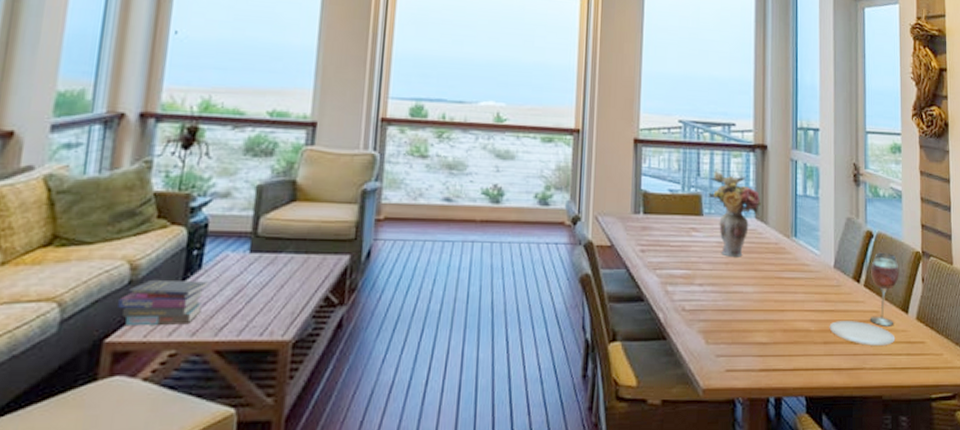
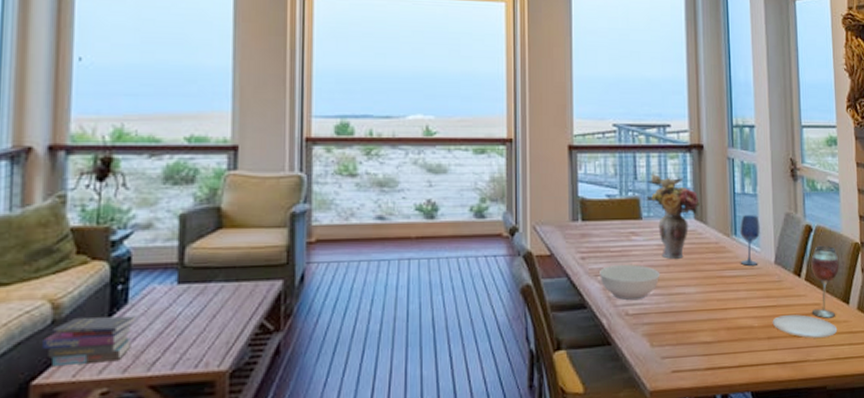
bowl: none [658,260,719,295] -> present [600,265,661,300]
wineglass: none [800,217,821,268] -> present [740,215,760,266]

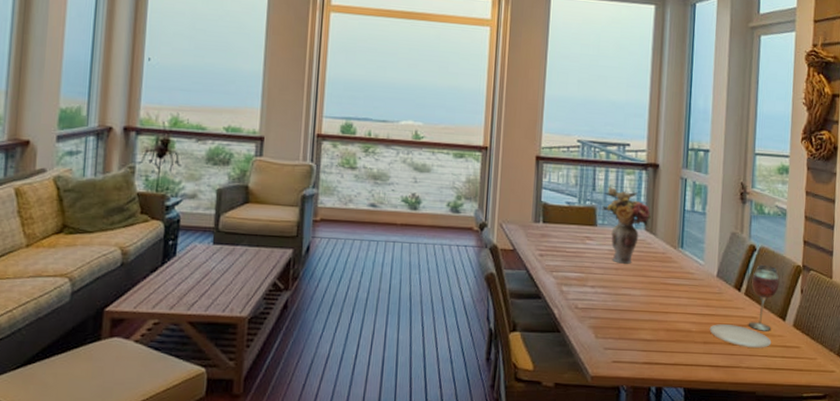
books: present [43,316,137,367] -> none [114,262,182,300]
bowl: present [600,265,661,300] -> none [555,264,610,296]
wineglass: present [740,215,760,266] -> none [685,231,706,277]

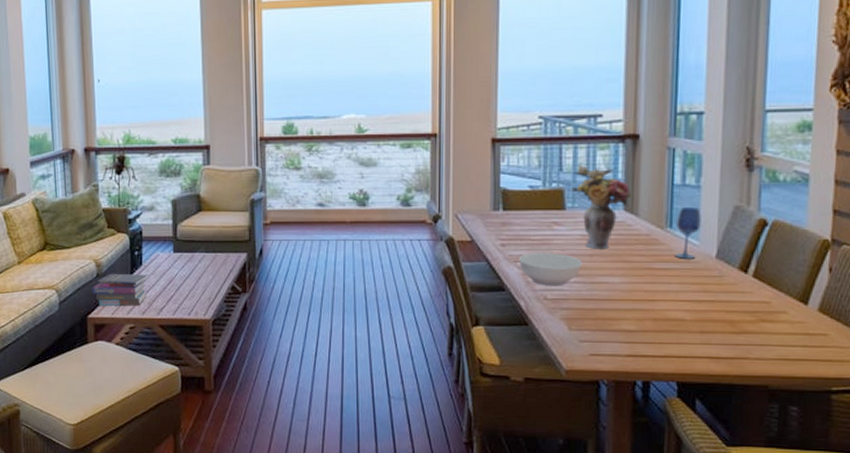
books: none [114,262,182,300] -> present [92,273,149,307]
bowl: none [555,264,610,296] -> present [519,253,583,285]
wineglass: none [685,231,706,277] -> present [675,207,702,259]
plate: present [709,324,772,348] -> none [707,311,790,337]
wineglass: present [748,264,780,331] -> none [757,241,800,318]

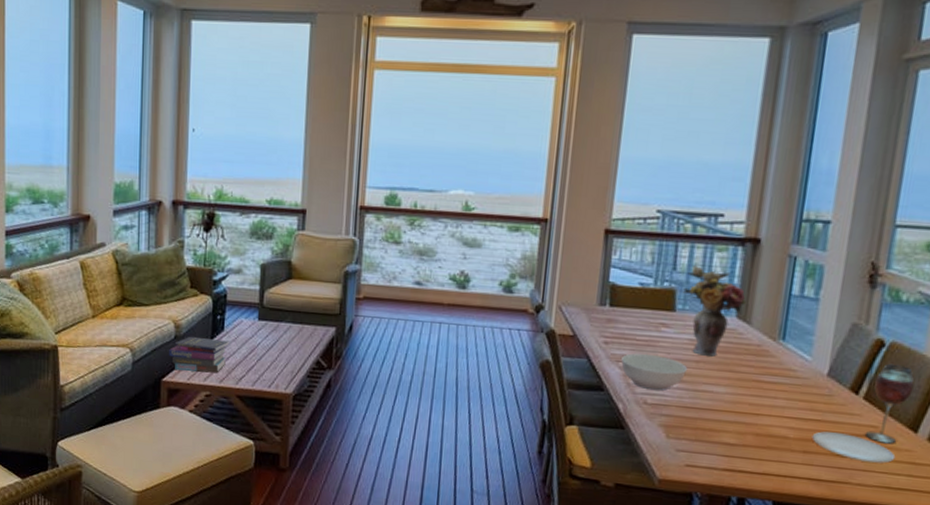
wineglass: present [675,207,702,259] -> none [785,320,817,375]
plate: none [707,311,790,337] -> present [811,431,896,464]
wineglass: none [757,241,800,318] -> present [864,363,915,444]

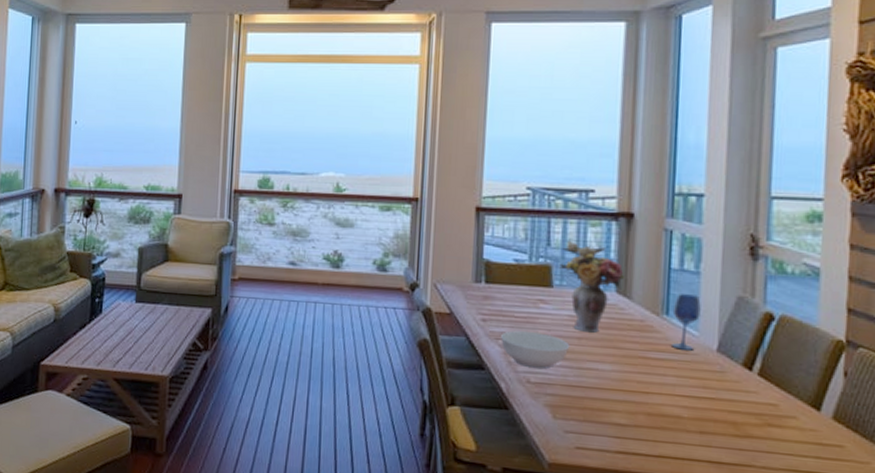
books: present [169,336,230,373] -> none [48,319,108,356]
wineglass: none [785,320,817,375] -> present [672,294,701,351]
plate: present [811,431,896,464] -> none [707,410,800,445]
wineglass: present [864,363,915,444] -> none [763,338,811,423]

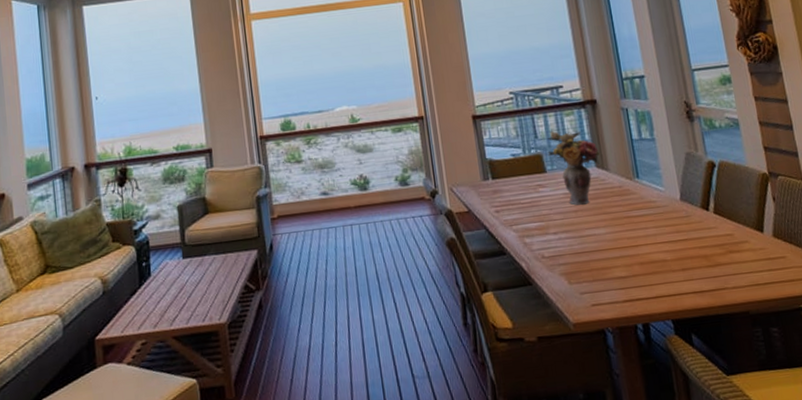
bowl: present [501,331,570,369] -> none [514,213,570,245]
wineglass: present [672,294,701,351] -> none [641,157,664,205]

